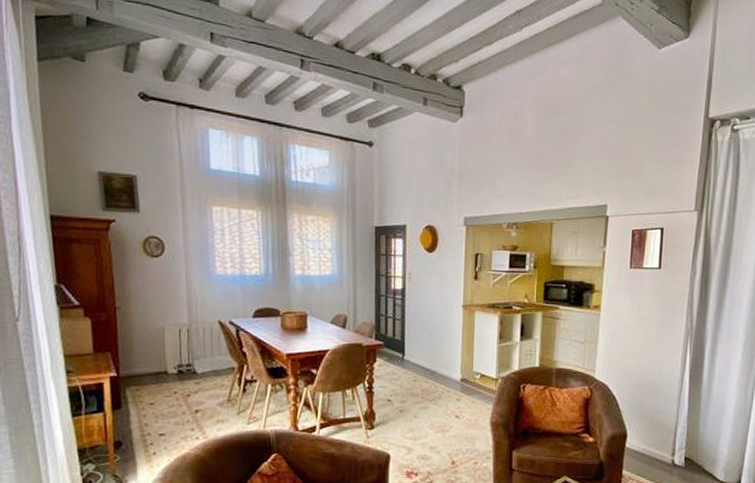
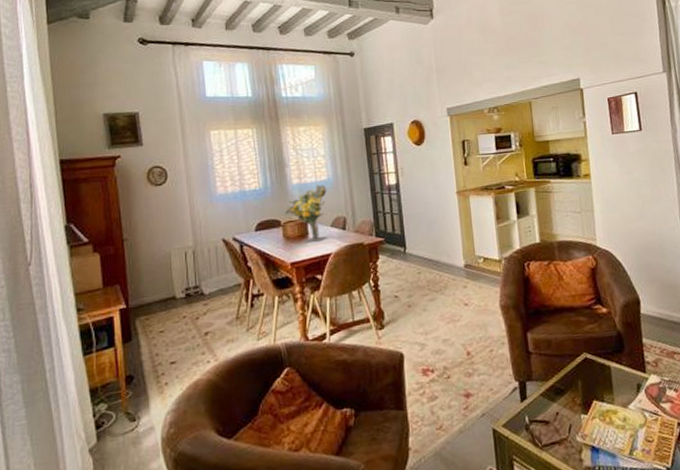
bouquet: none [285,279,330,337] -> present [285,184,327,243]

